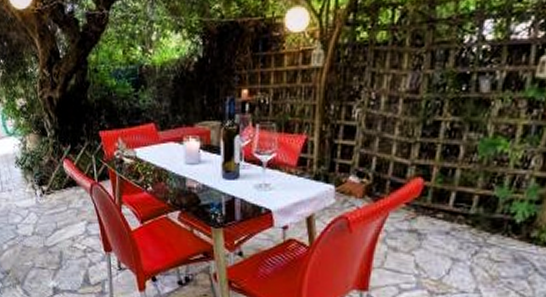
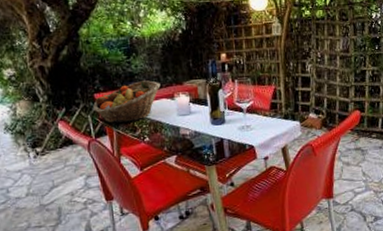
fruit basket: none [97,119,169,166] -> present [93,80,161,123]

